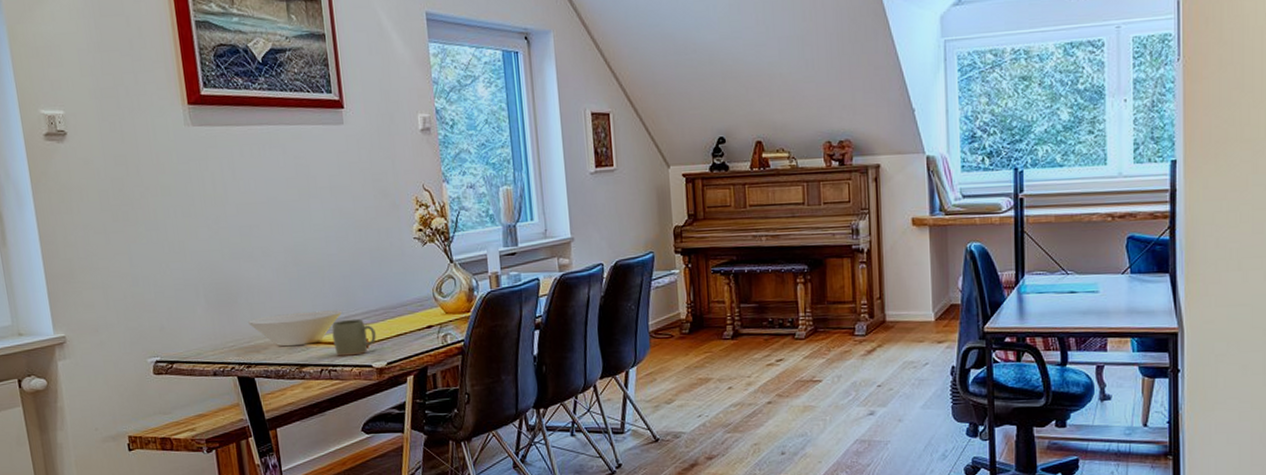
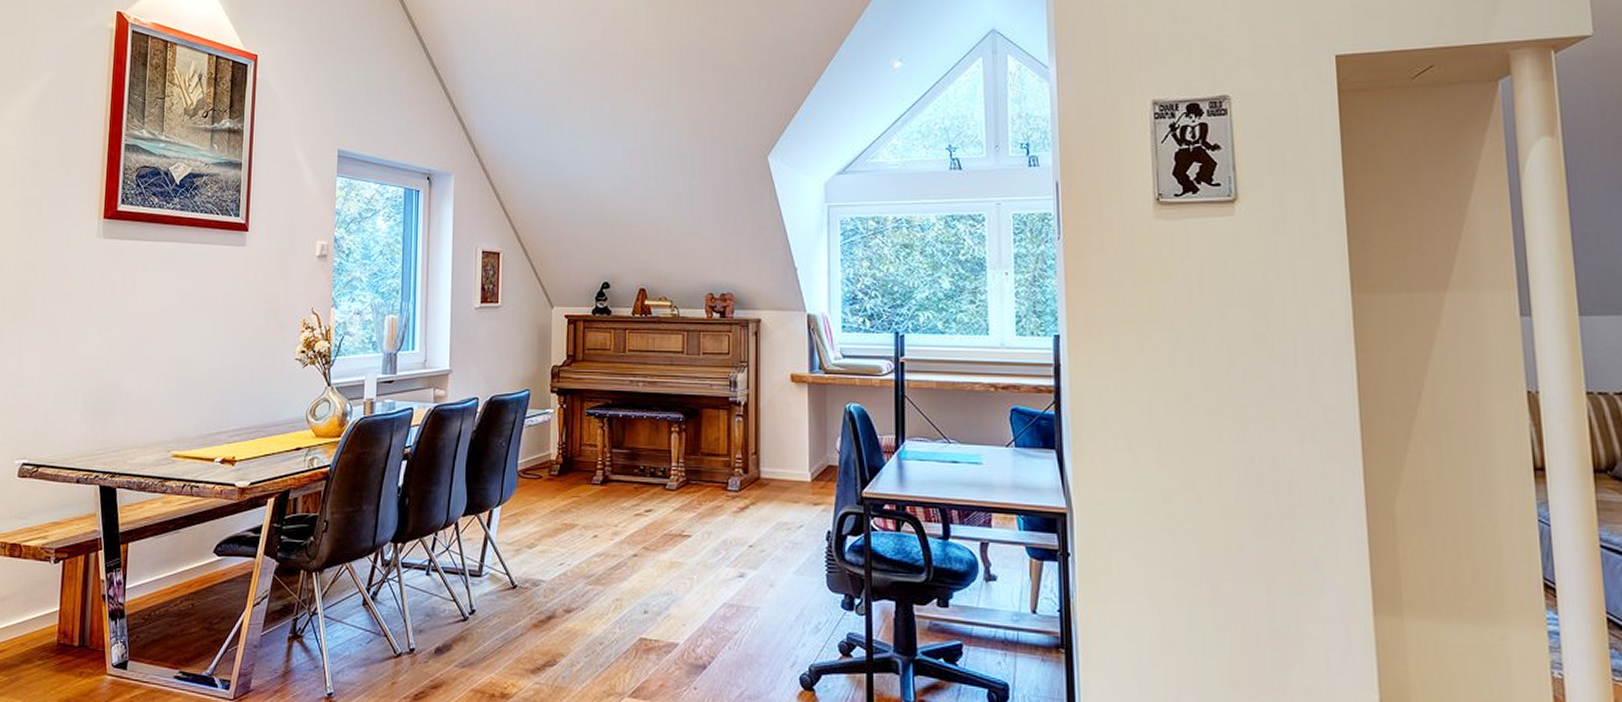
bowl: present [248,310,343,347] -> none [121,424,215,459]
mug: present [332,318,376,356] -> none [200,435,244,473]

